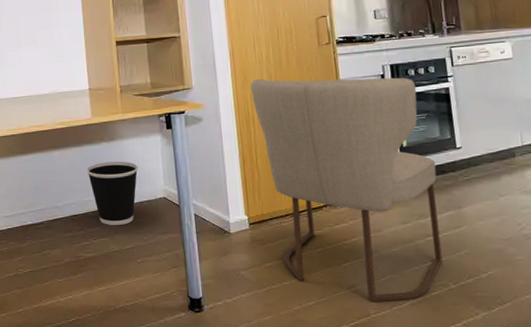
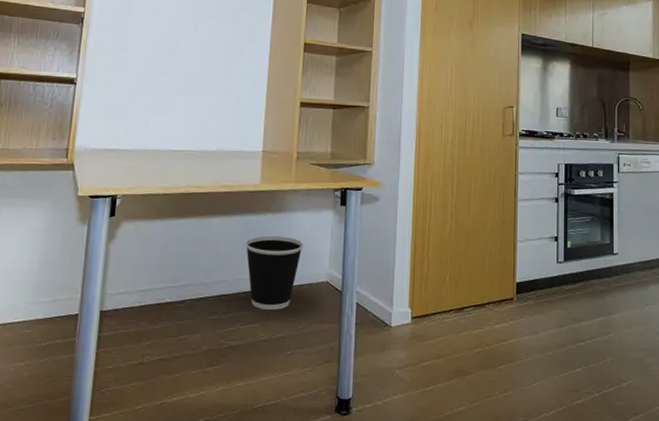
chair: present [251,77,443,302] -> none [432,163,594,409]

